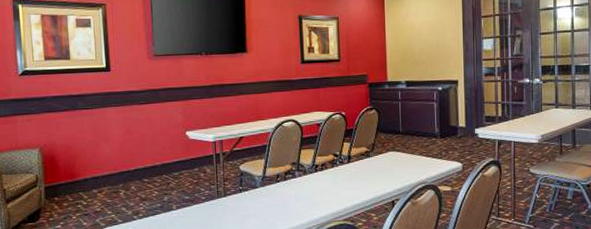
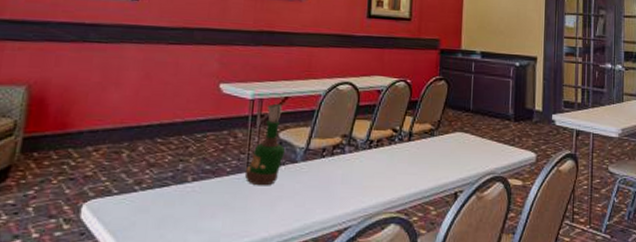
grog bottle: none [216,142,247,209] -> present [244,103,286,186]

